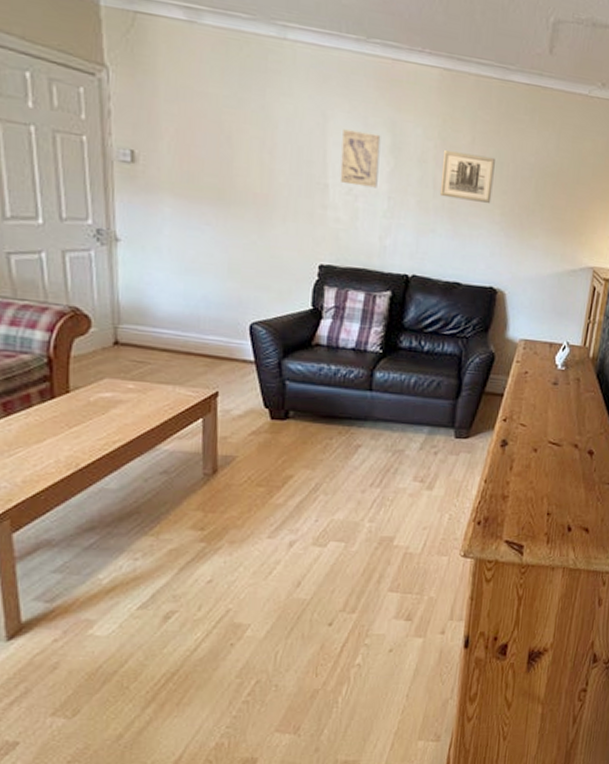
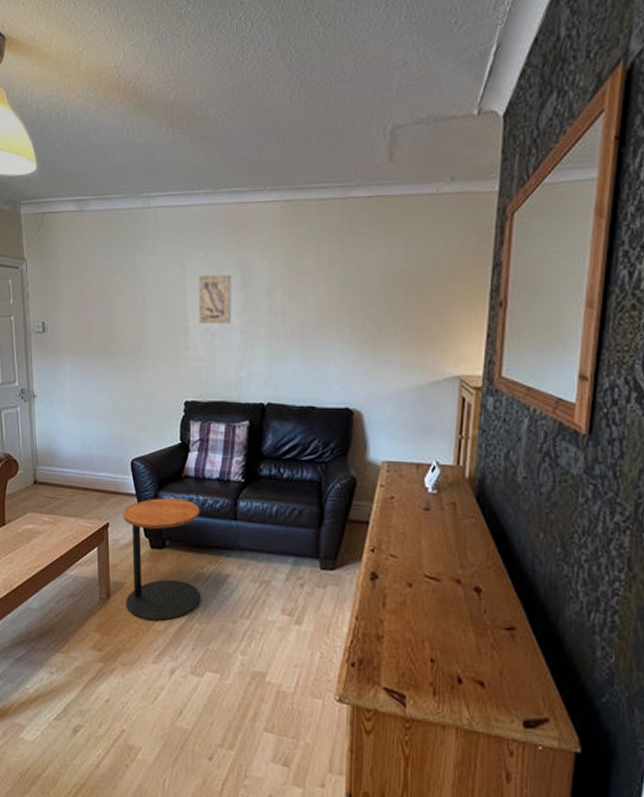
side table: none [236,366,332,495] -> present [122,497,200,622]
wall art: present [439,150,495,203] -> none [288,276,341,323]

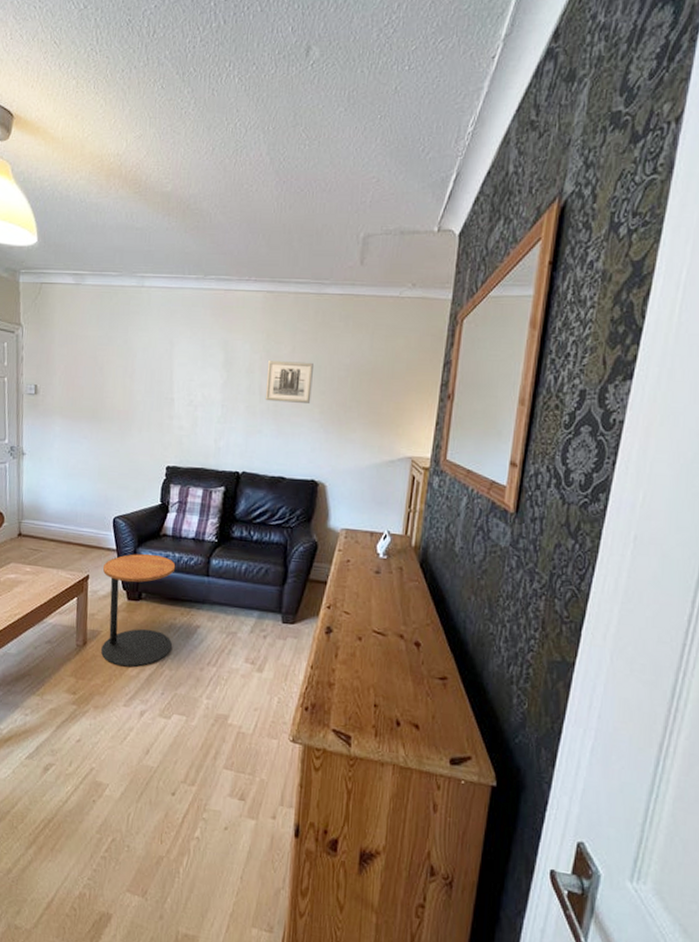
wall art: present [198,274,232,324] -> none [183,352,216,398]
wall art: none [288,276,341,323] -> present [265,361,314,403]

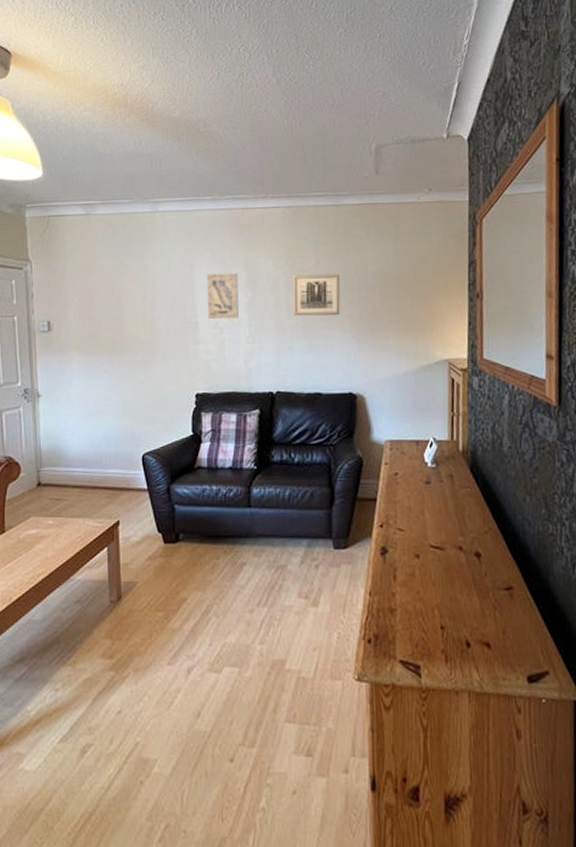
side table: present [101,553,176,668] -> none [134,489,216,619]
wall art: none [183,352,216,398] -> present [207,272,239,320]

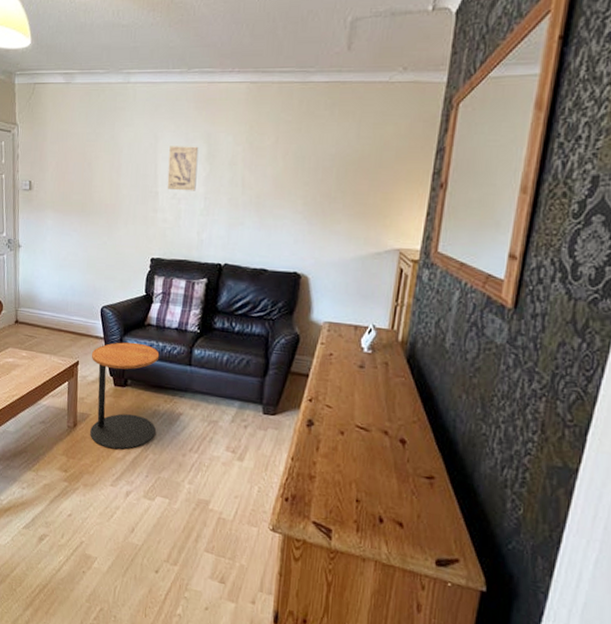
side table: none [134,489,216,619] -> present [90,342,160,450]
wall art: present [292,273,340,316] -> none [247,152,297,195]

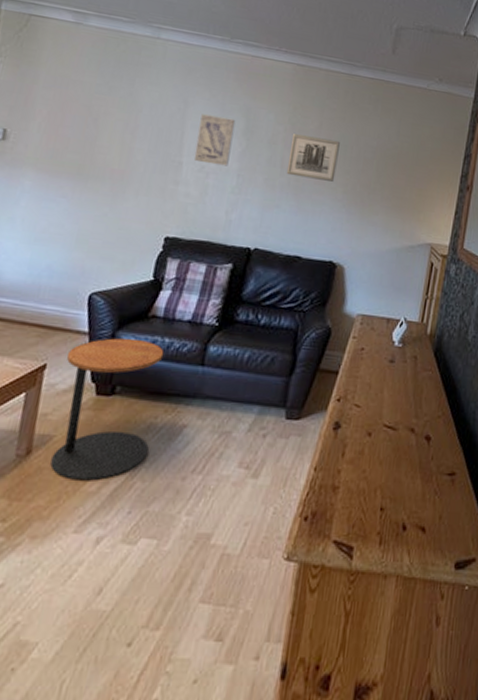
wall art: none [247,152,297,195] -> present [286,134,340,182]

